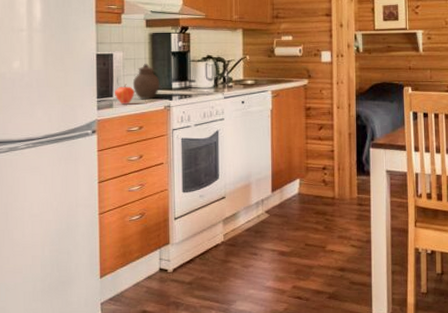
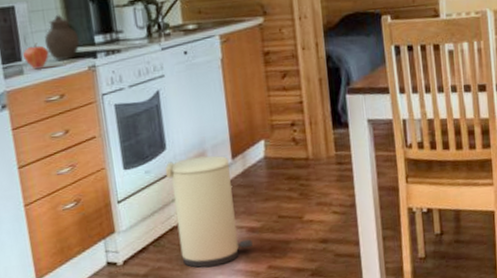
pedal bin: none [216,188,282,282] -> present [165,155,253,268]

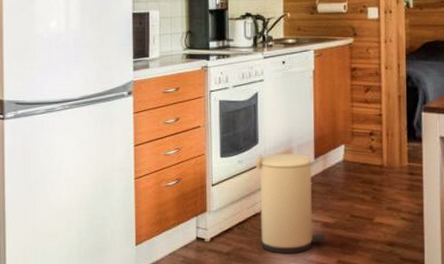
fruit: present [23,43,51,70] -> none [151,43,172,65]
jar: present [44,15,80,61] -> none [169,22,197,60]

